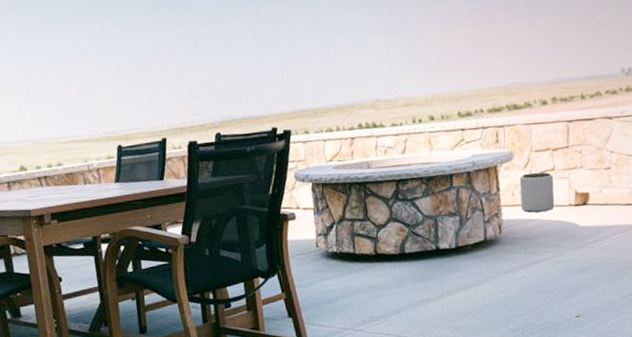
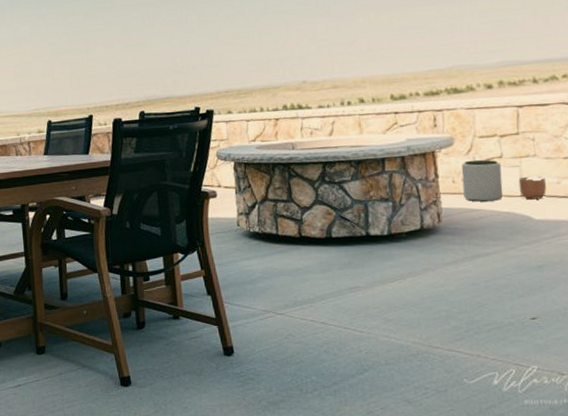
planter: none [567,186,590,209] -> present [518,176,546,200]

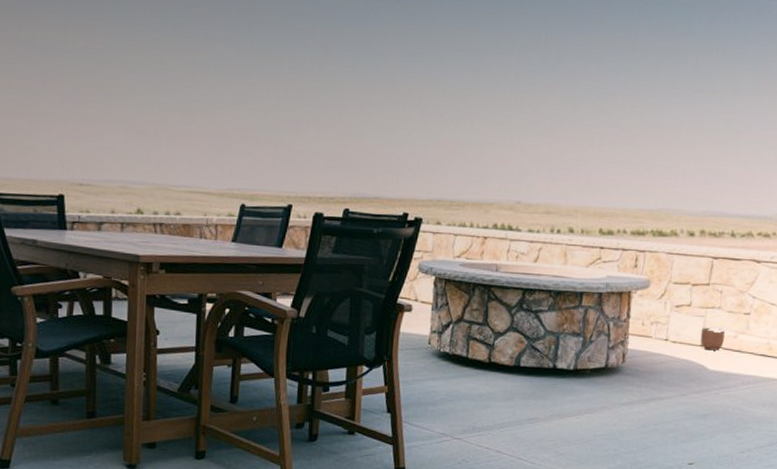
plant pot: present [461,159,503,202] -> none [650,305,688,348]

